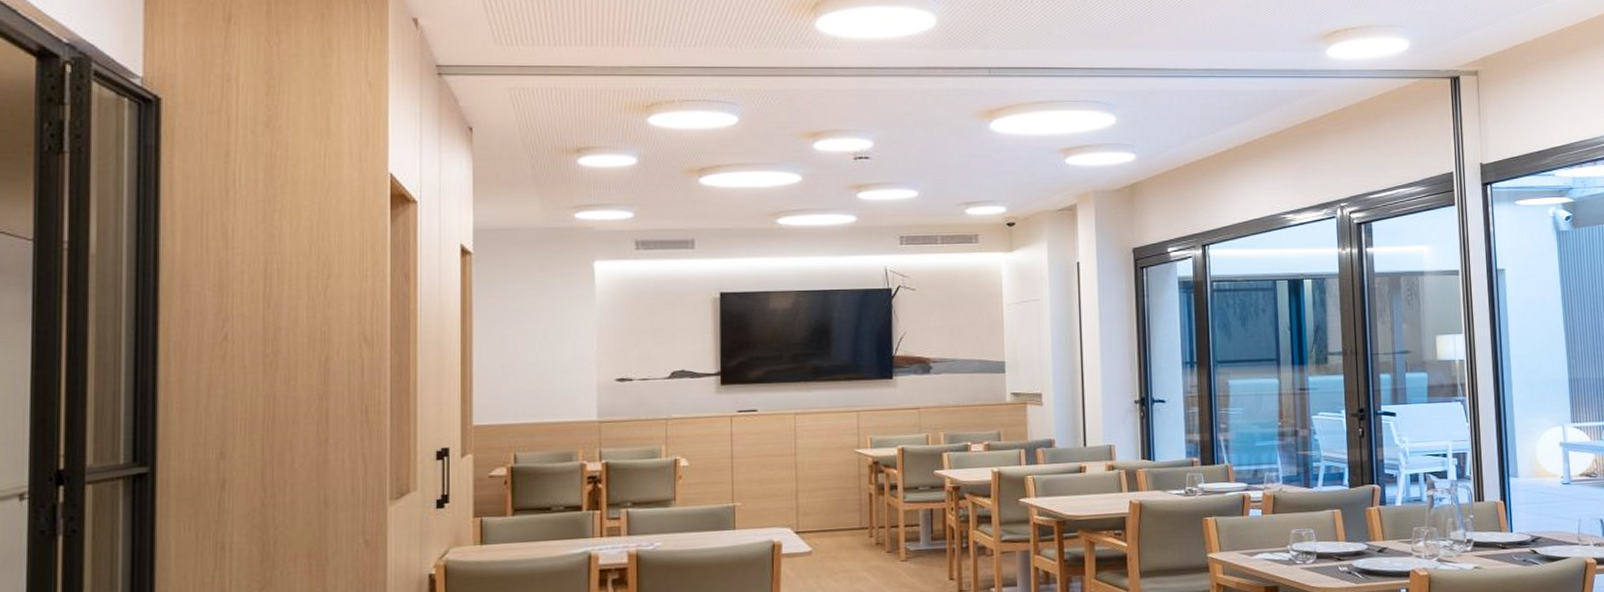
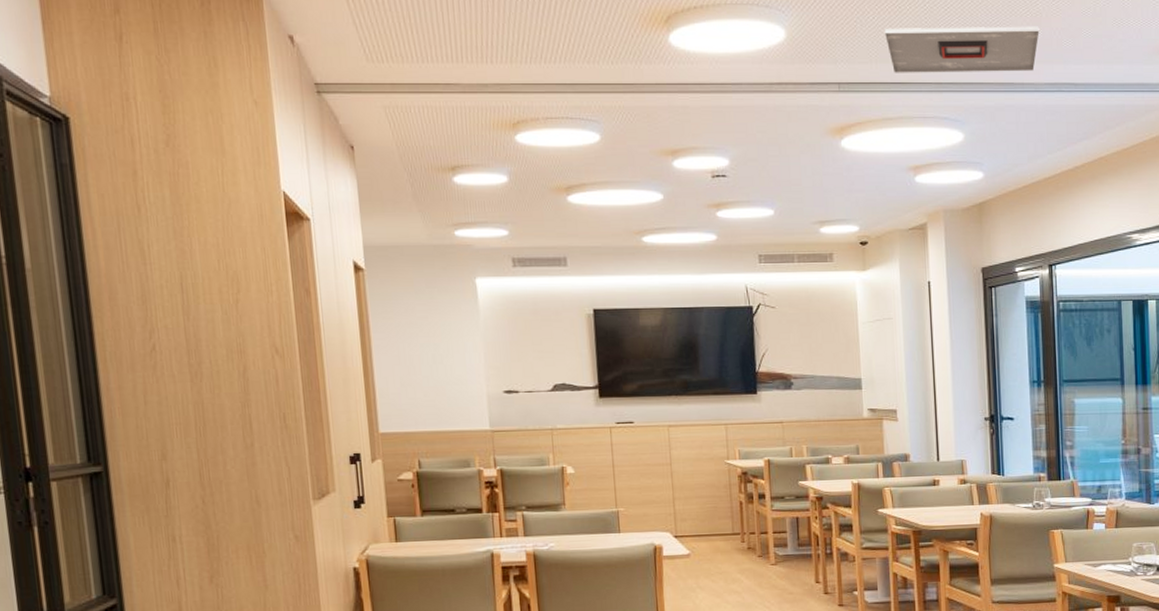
ceiling vent: none [1037,15,1193,59] -> present [885,26,1040,73]

